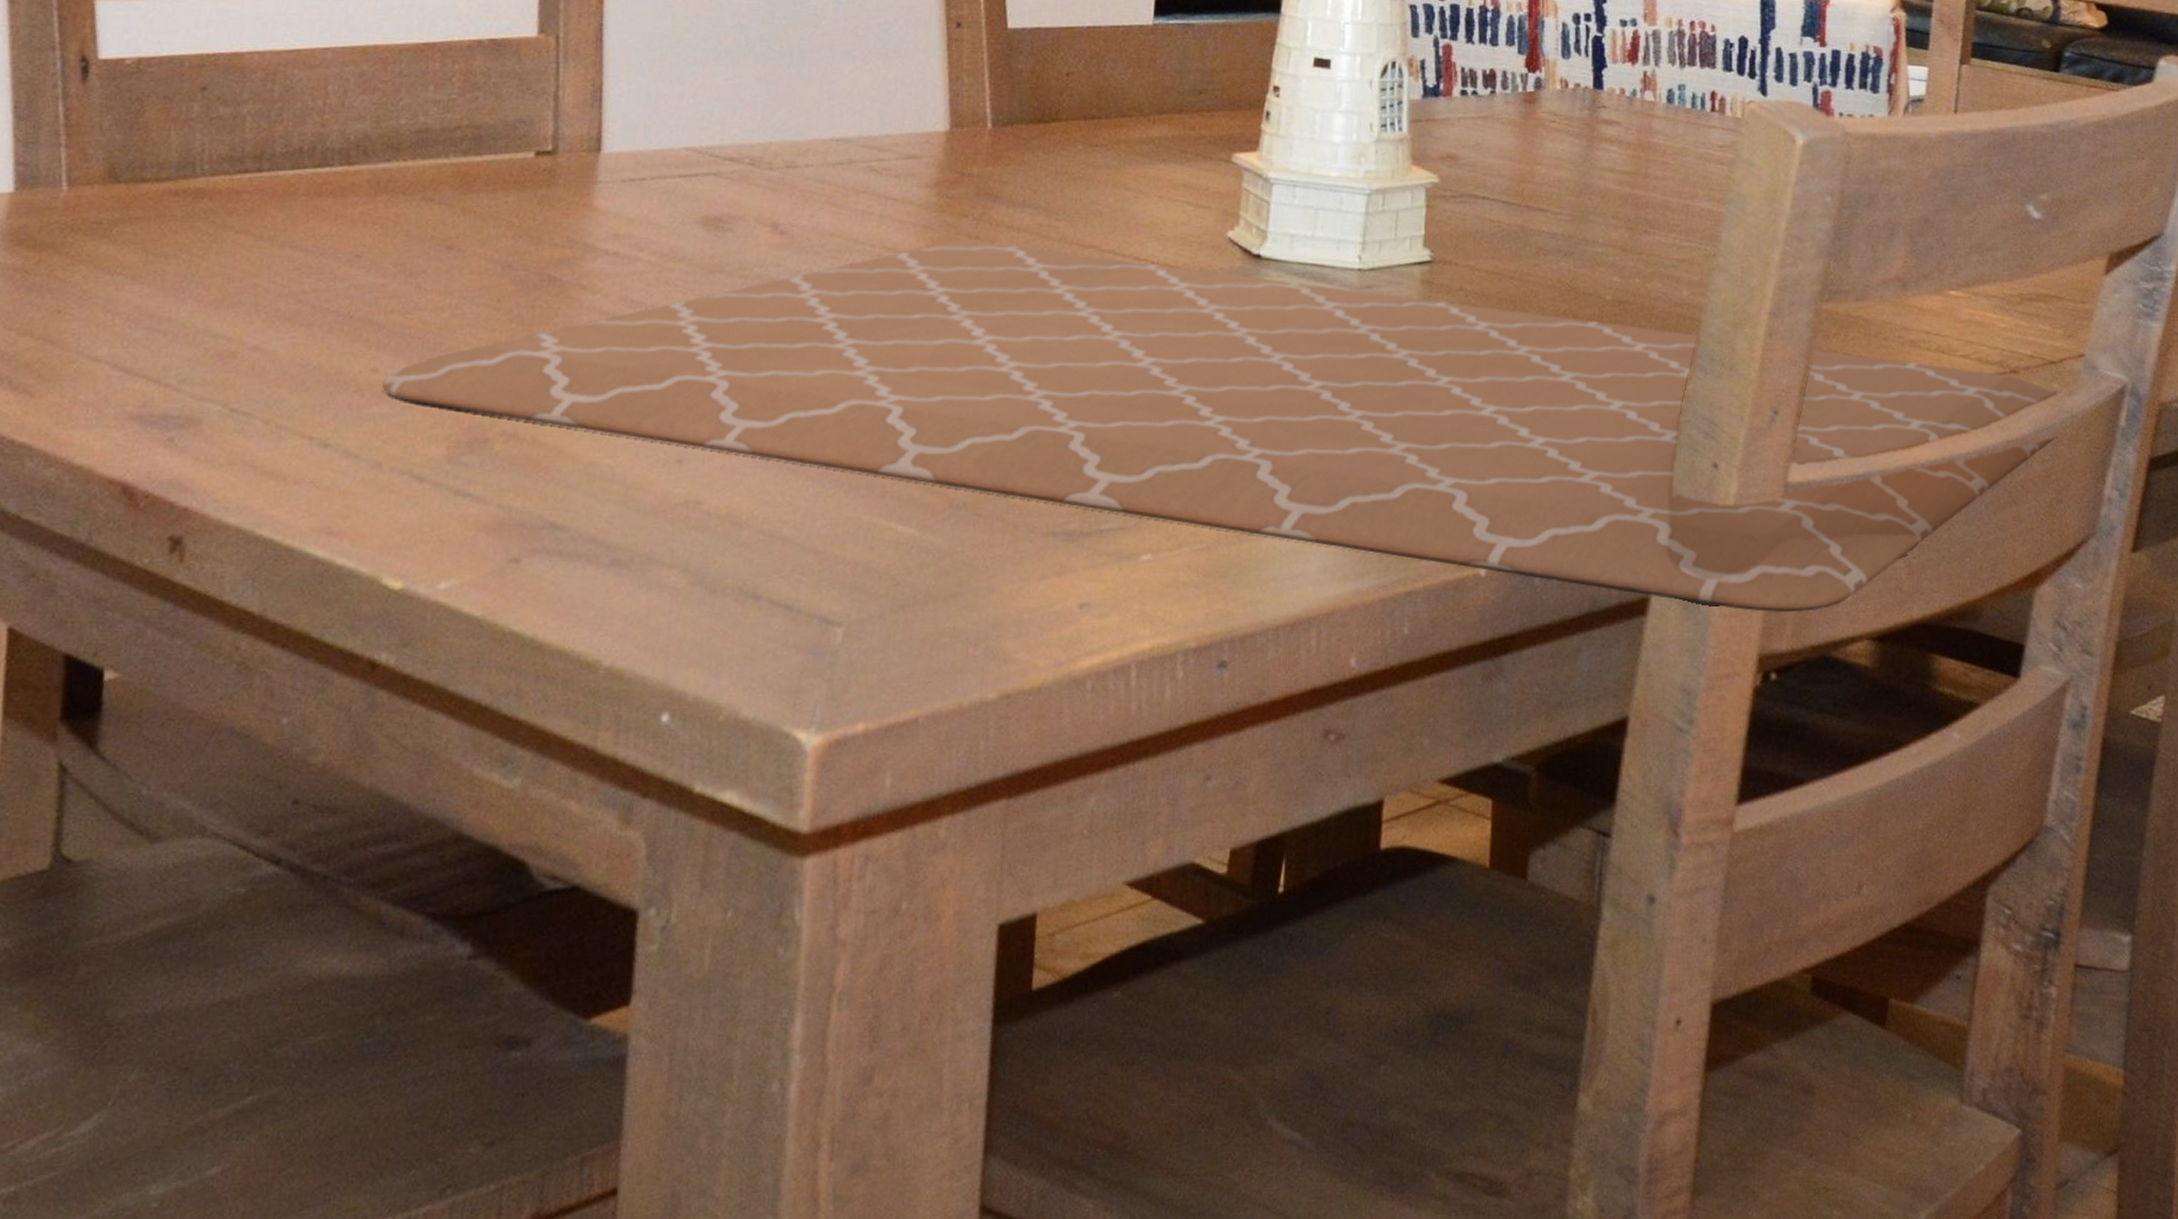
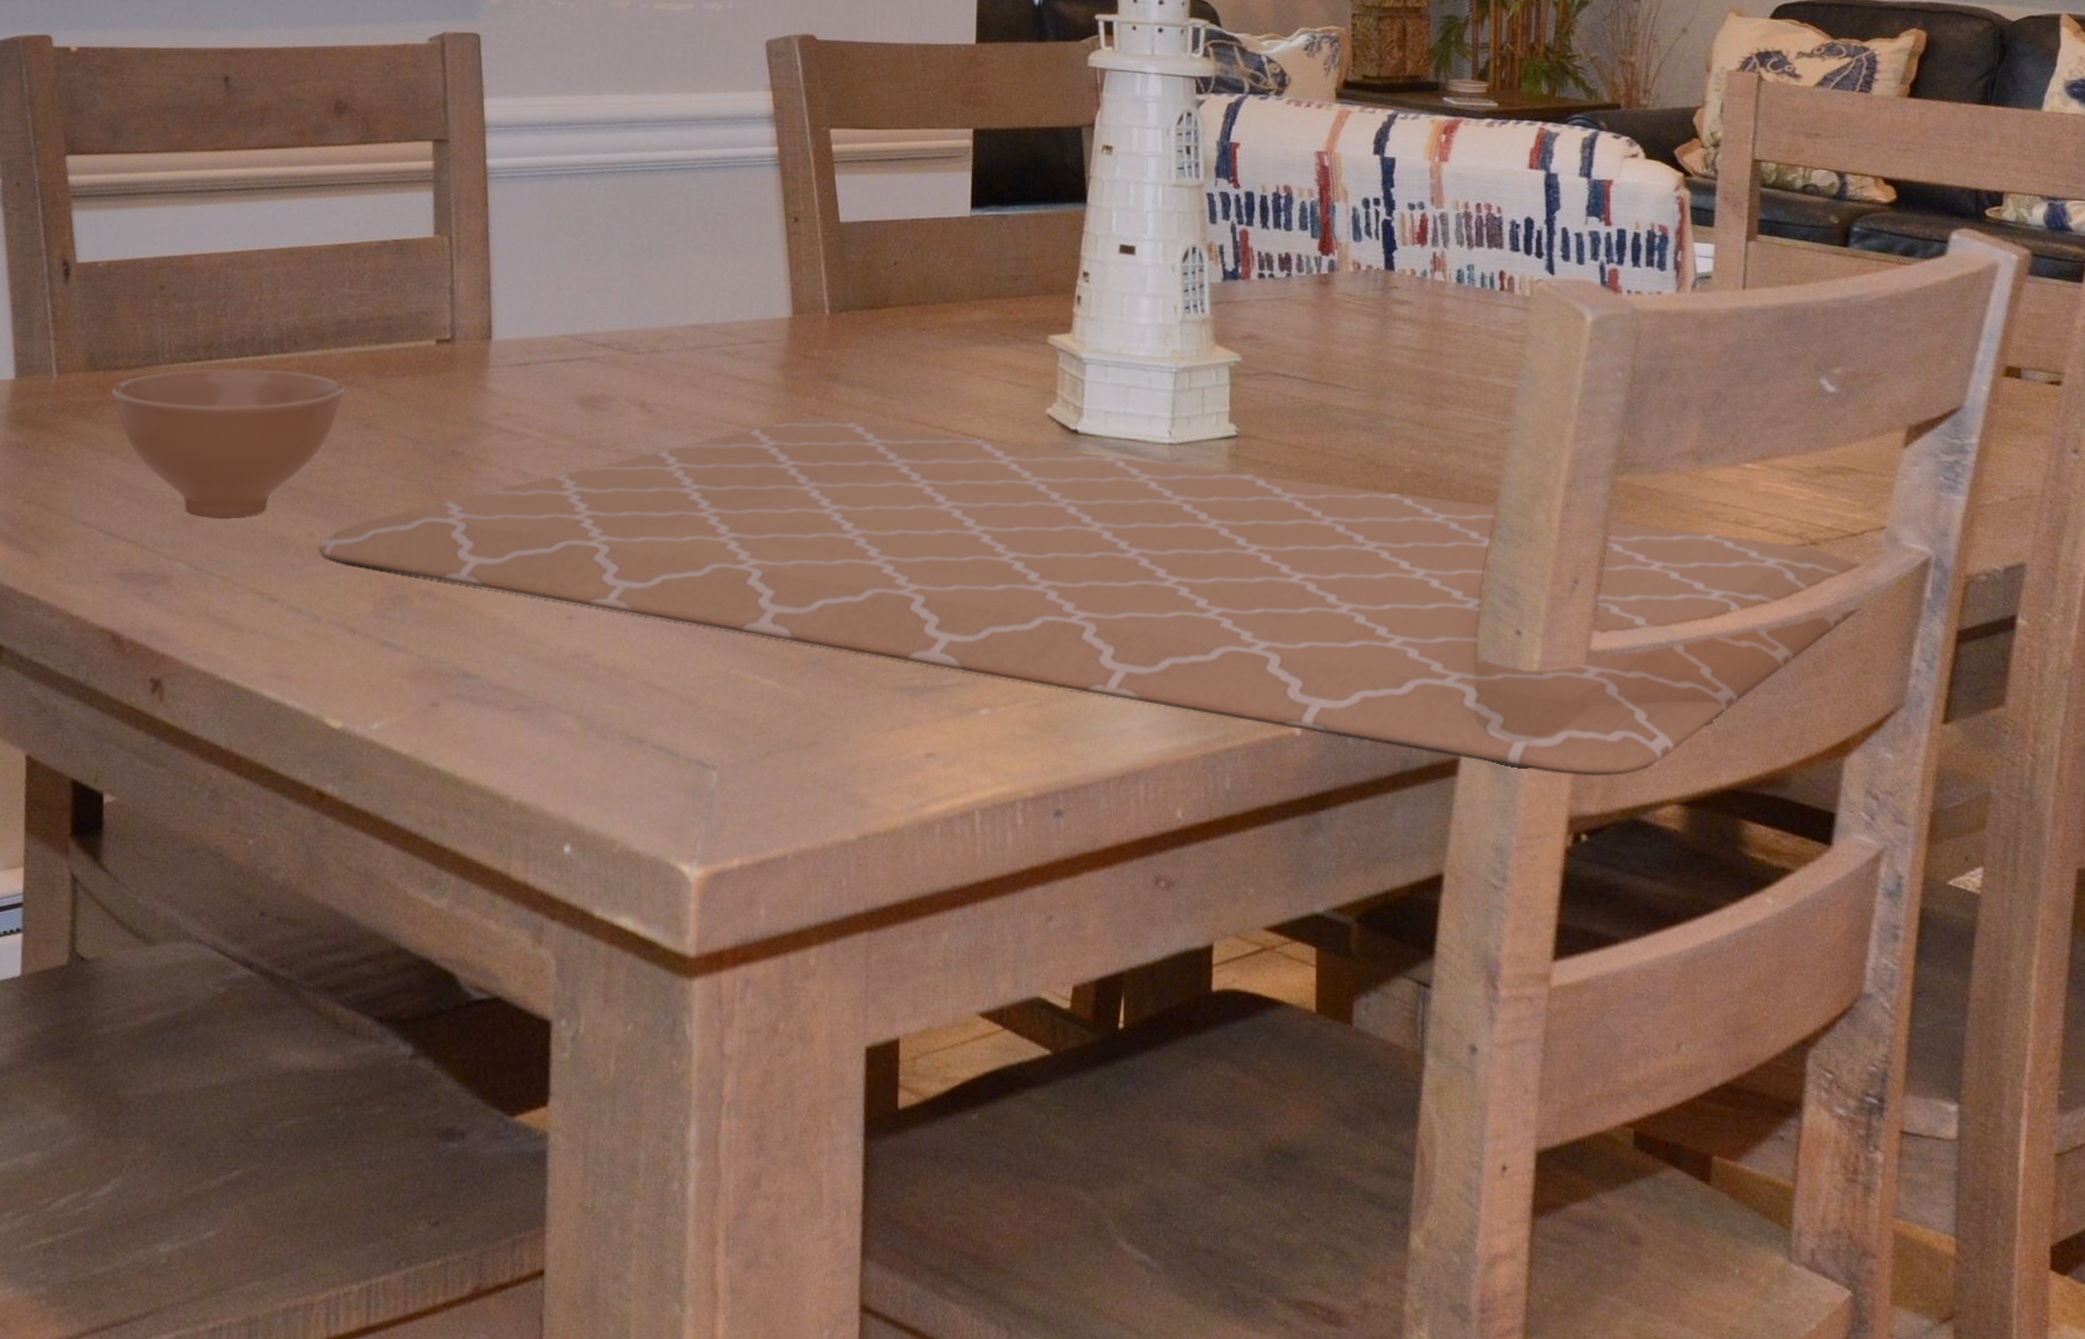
bowl: none [136,181,424,351] -> present [112,368,346,517]

